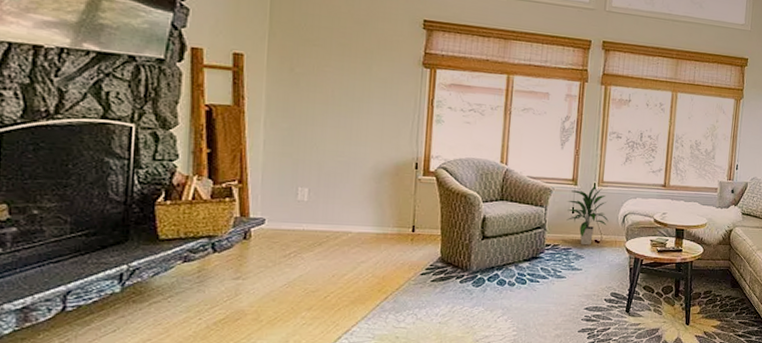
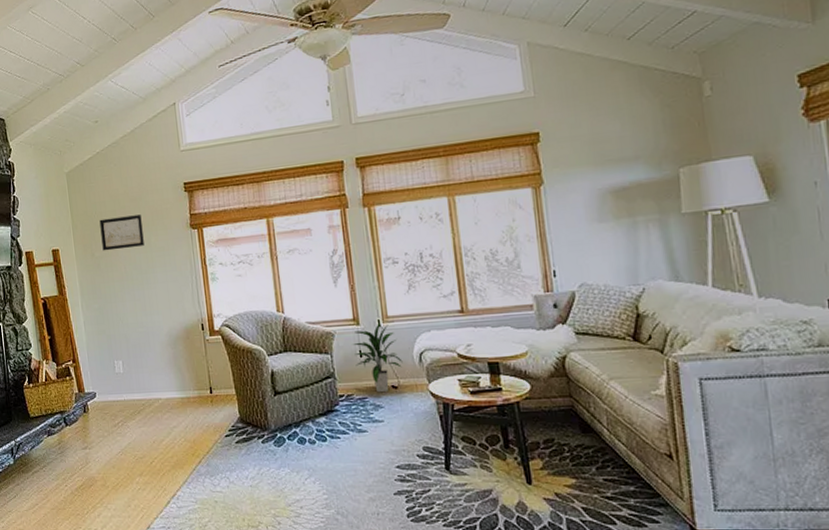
wall art: none [306,33,365,73] -> present [99,214,144,251]

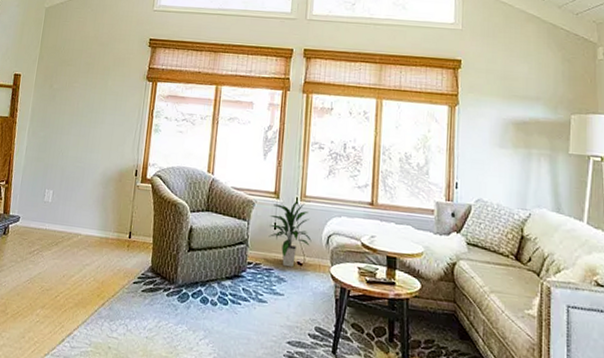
wall art: present [99,214,144,251] -> none [61,55,105,87]

